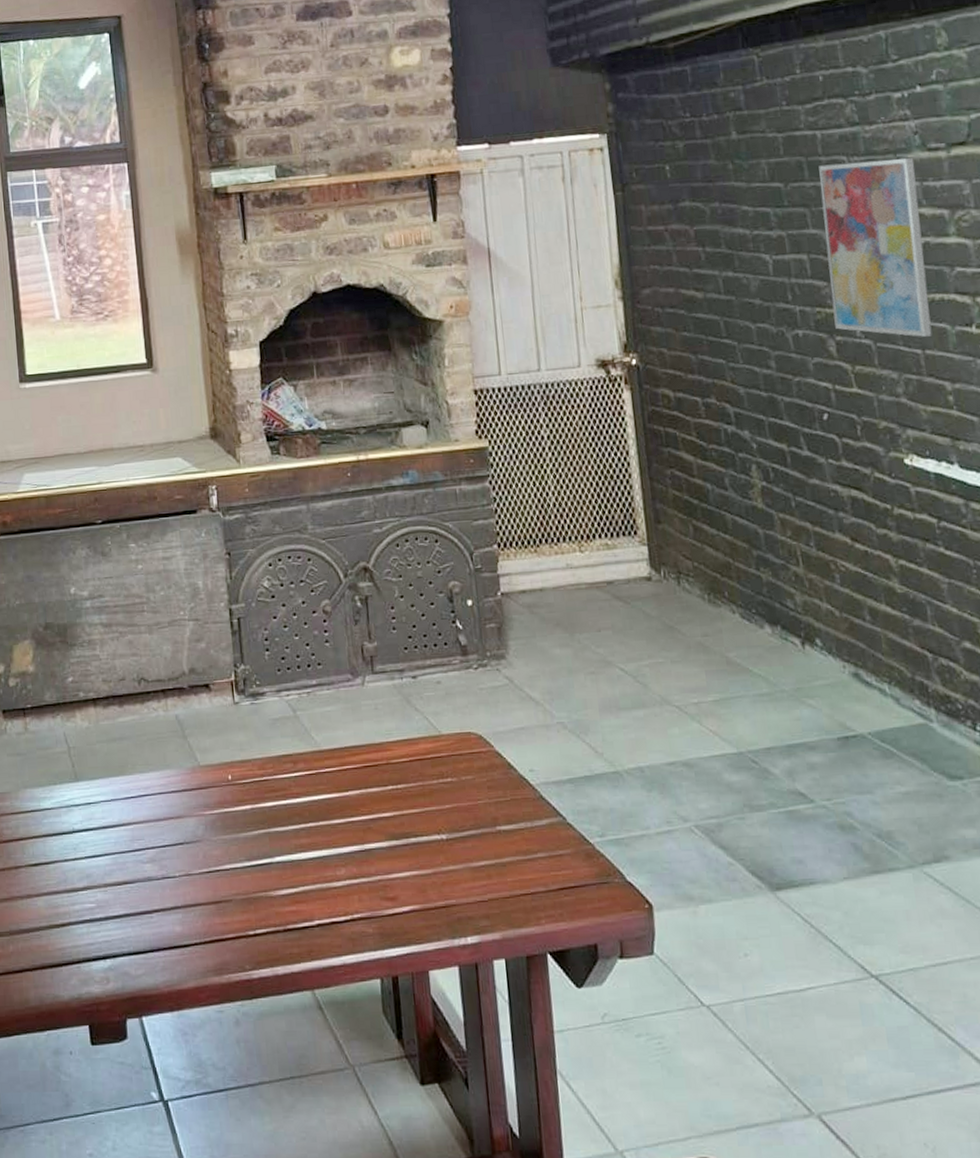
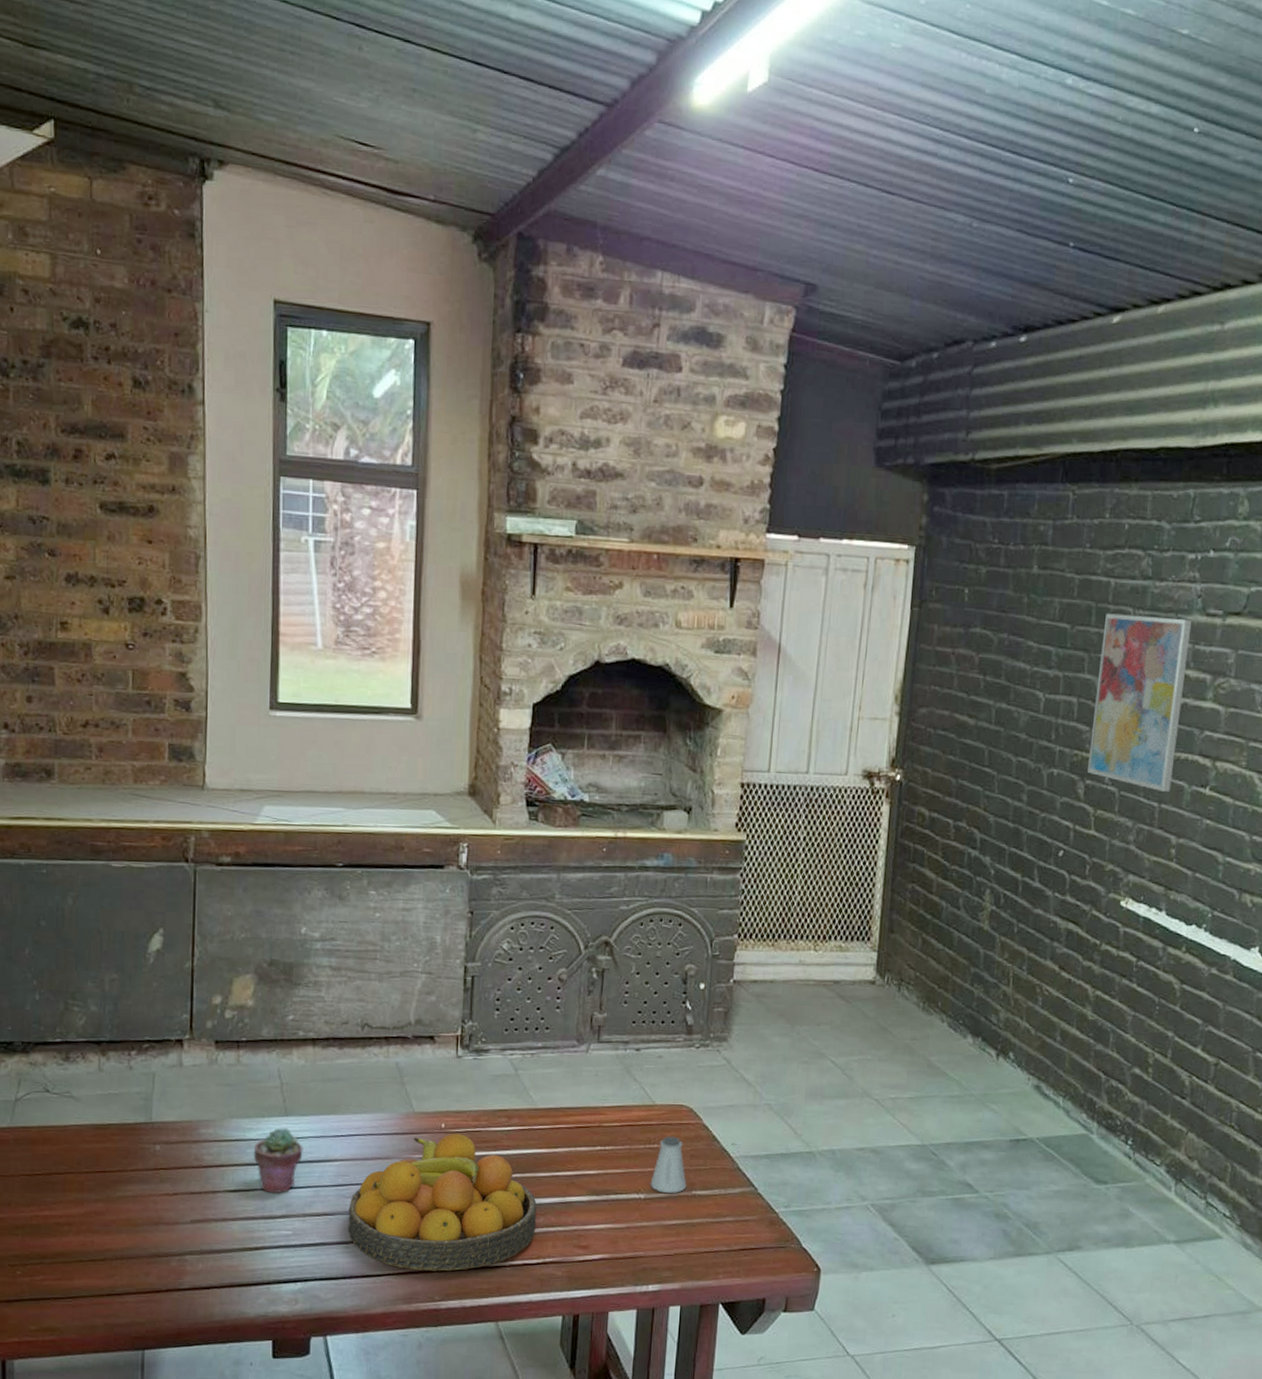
potted succulent: none [50,794,97,865] -> present [254,1128,303,1194]
fruit bowl: none [147,785,339,938] -> present [347,1133,537,1271]
saltshaker: none [450,767,489,831] -> present [650,1136,687,1193]

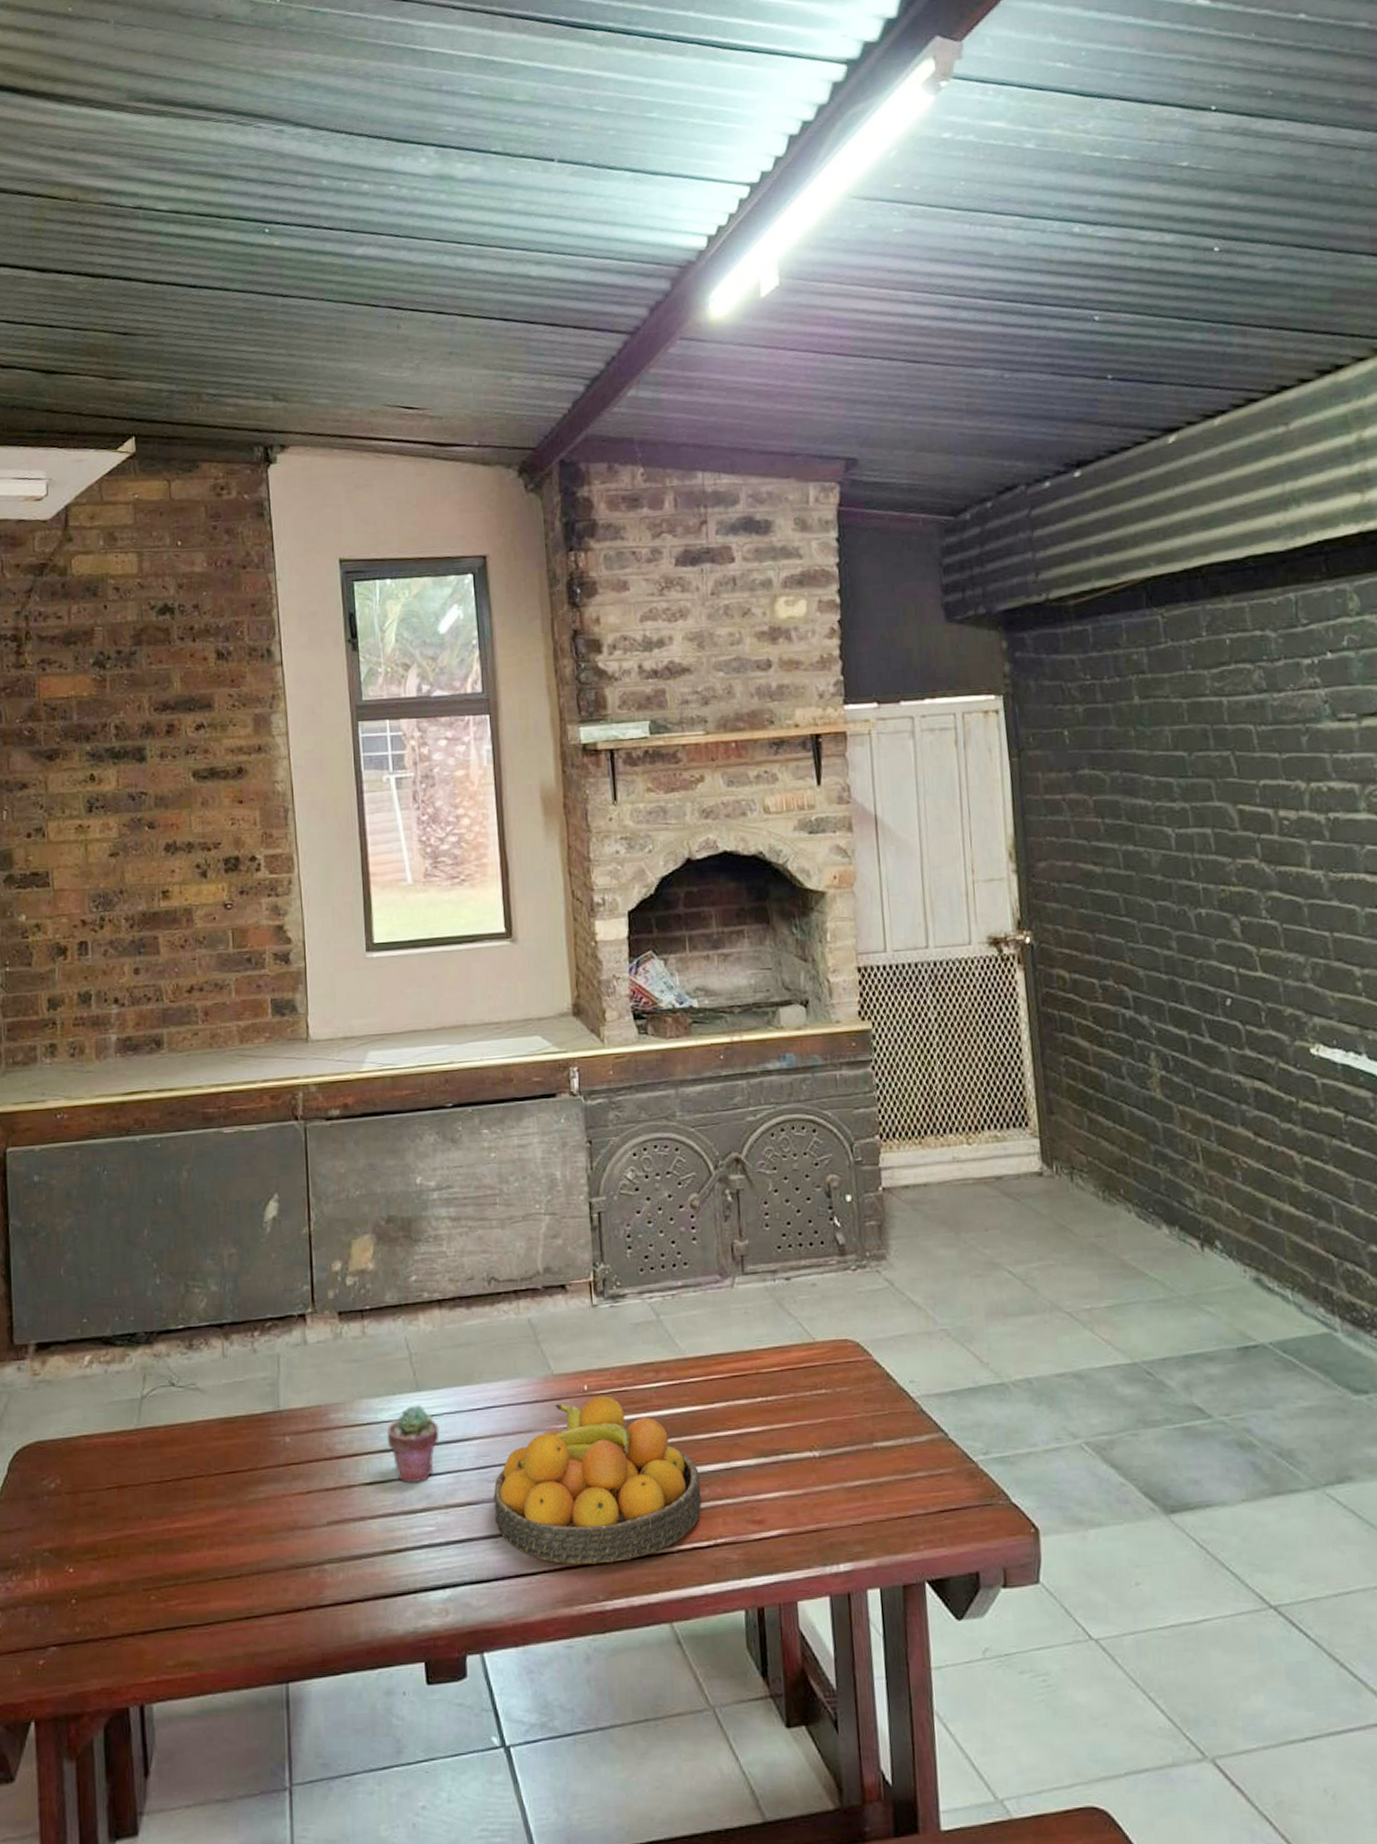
saltshaker: present [650,1136,687,1193] -> none [823,1378,866,1447]
wall art: present [1087,613,1192,792] -> none [1224,728,1341,919]

